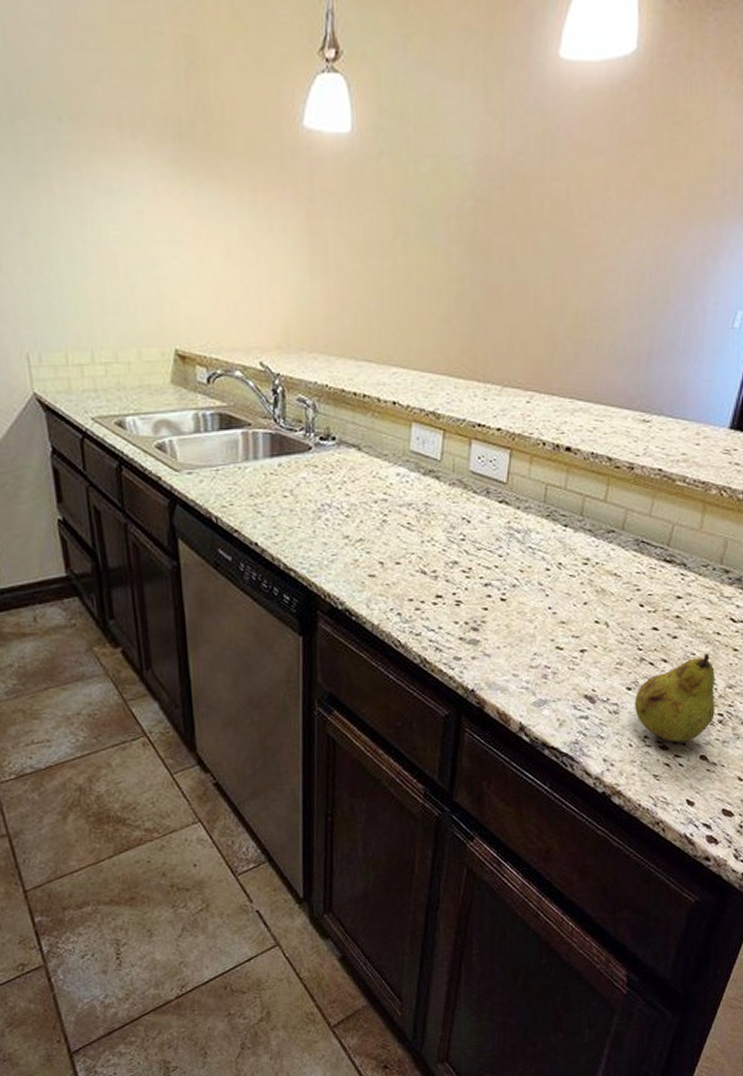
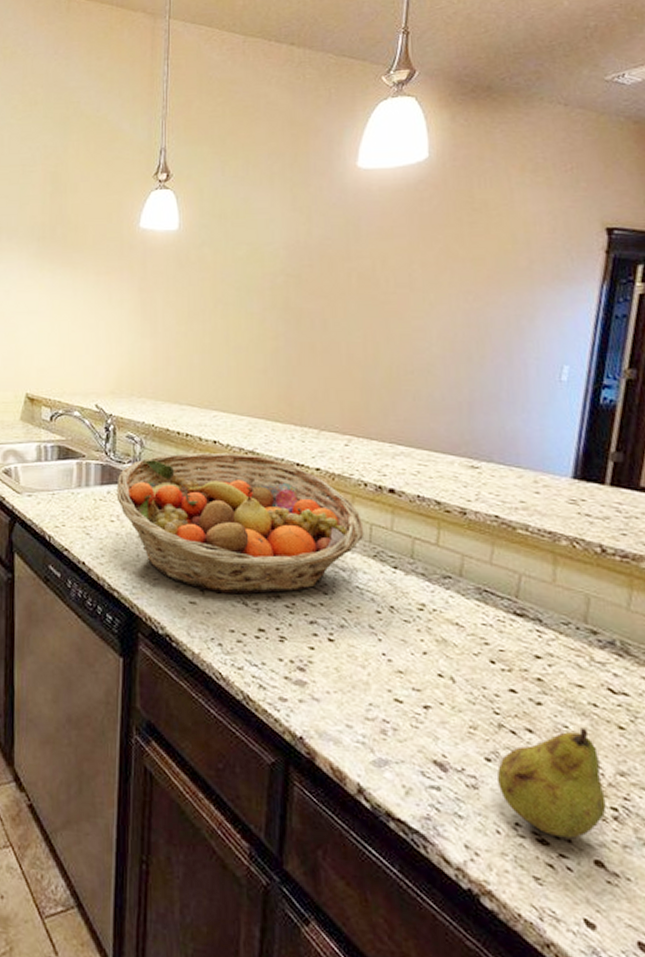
fruit basket: none [288,414,540,564] -> present [116,452,364,594]

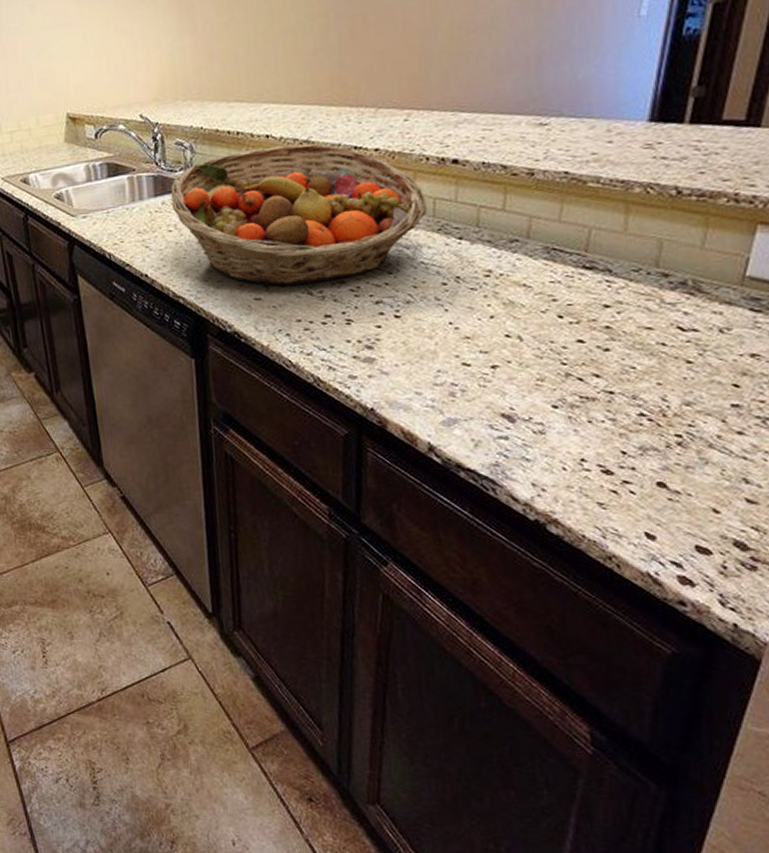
fruit: present [496,727,607,839] -> none [563,366,671,467]

